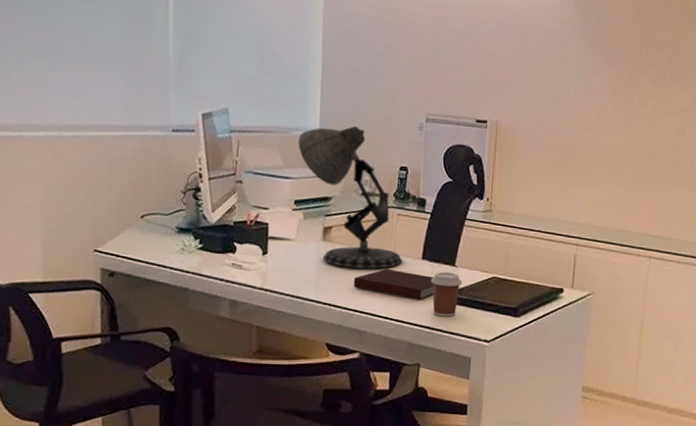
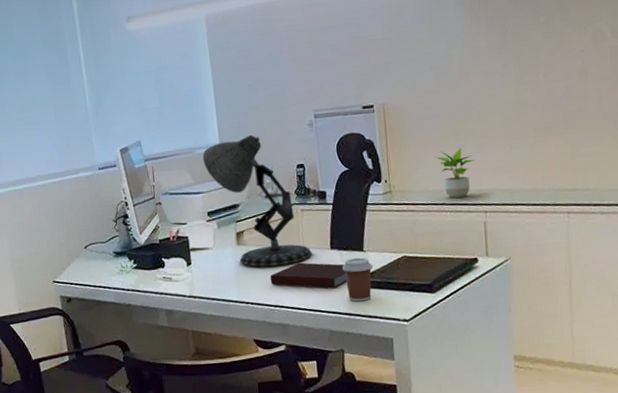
potted plant: none [538,179,575,227] -> present [434,148,475,198]

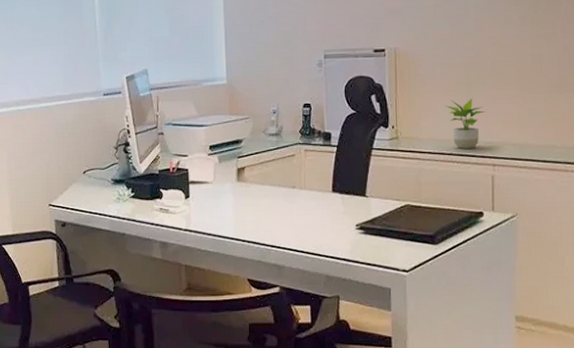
desk lamp: present [202,135,313,267] -> none [208,71,314,205]
notebook: present [270,262,347,289] -> none [268,203,347,233]
coffee cup: present [341,257,373,302] -> none [342,202,375,248]

